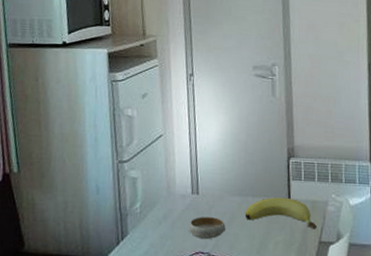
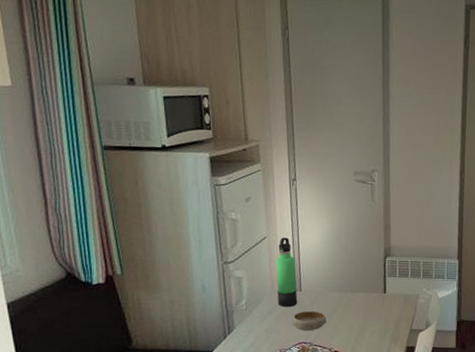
thermos bottle: none [171,135,195,212] -> present [275,237,298,307]
banana: present [245,197,318,229] -> none [344,292,410,319]

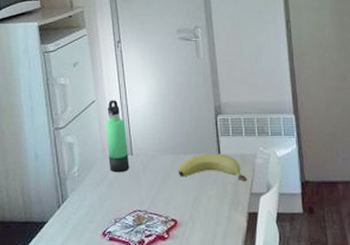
bowl: present [292,310,327,331] -> none [125,175,160,198]
banana: none [344,292,410,319] -> present [178,153,248,182]

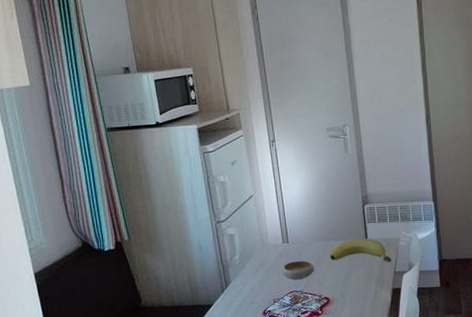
thermos bottle: present [105,100,130,173] -> none [262,194,286,259]
bowl: none [125,175,160,198] -> present [282,260,314,281]

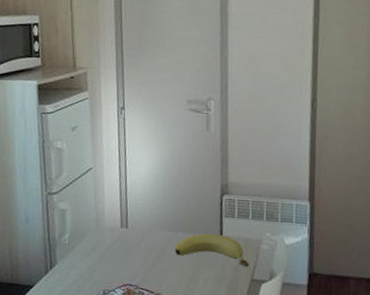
bowl: present [282,260,314,281] -> none [117,249,155,273]

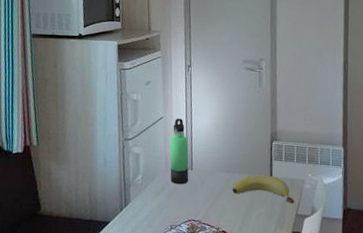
thermos bottle: none [101,169,124,245] -> present [170,118,189,185]

